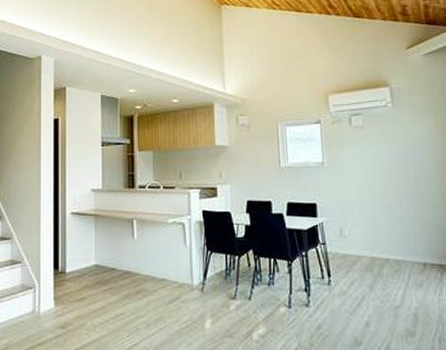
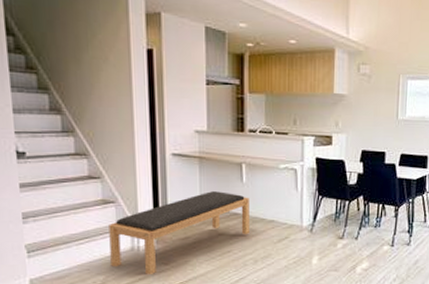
bench: none [14,249,141,339] -> present [109,191,249,274]

